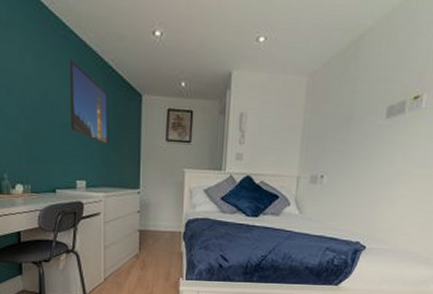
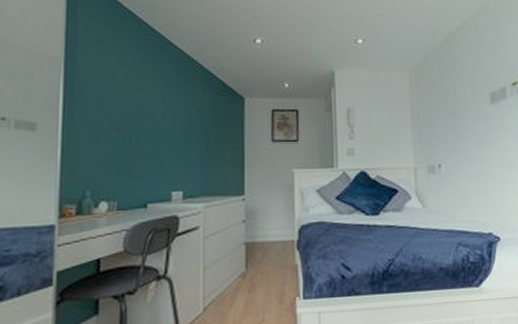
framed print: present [70,60,108,145] -> none [167,69,209,151]

